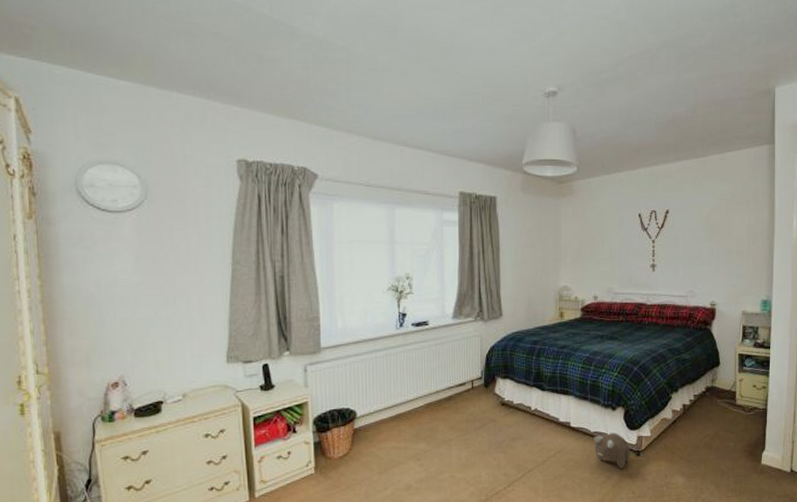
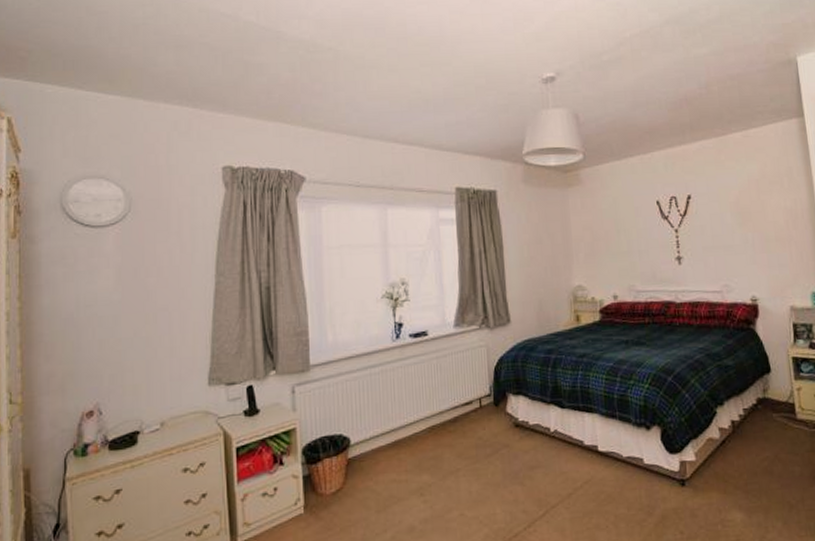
plush toy: present [593,433,630,469] -> none [626,457,673,502]

